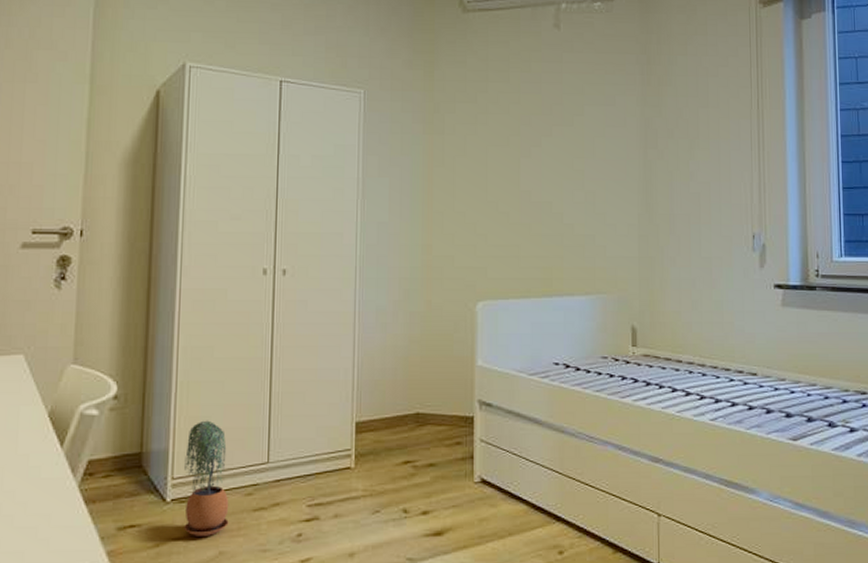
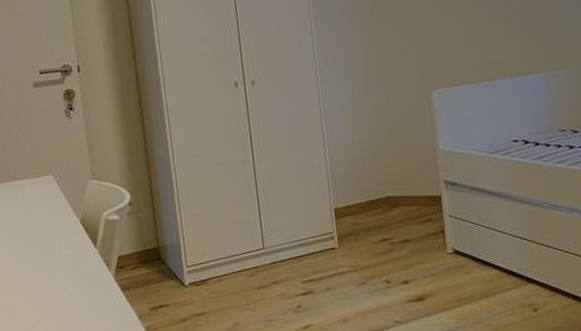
potted plant: present [184,420,229,536] -> none [194,217,239,312]

